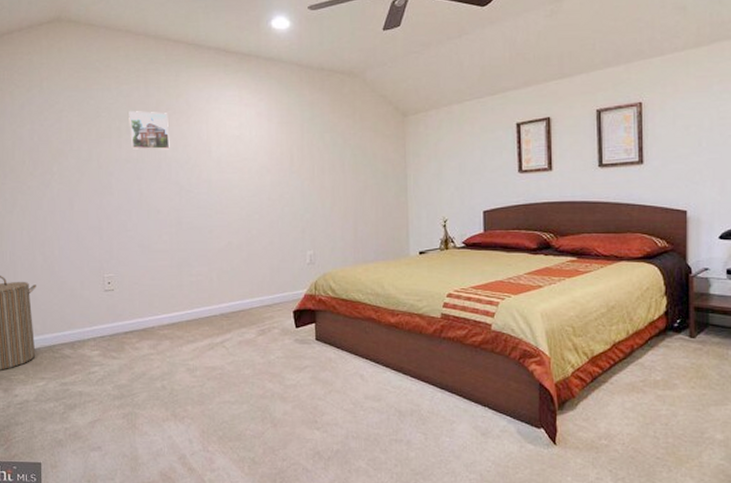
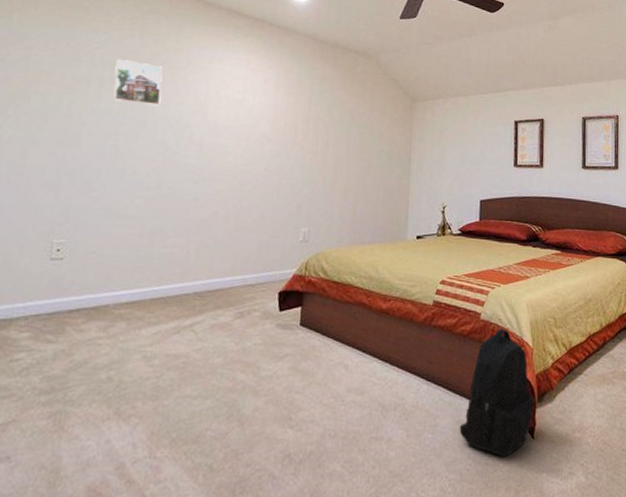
backpack: none [476,338,554,461] -> present [459,328,534,457]

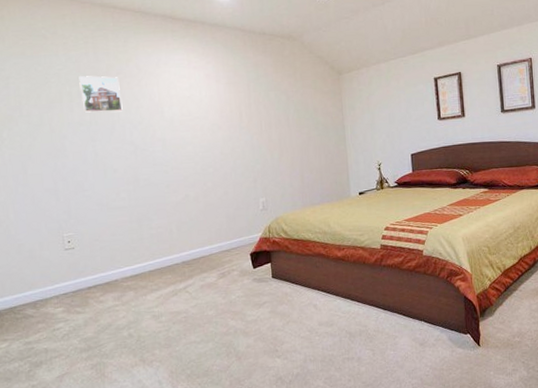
backpack: present [459,328,534,457] -> none [415,260,477,363]

